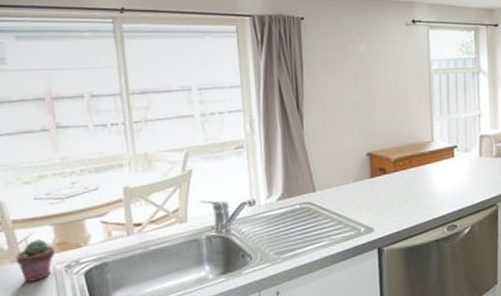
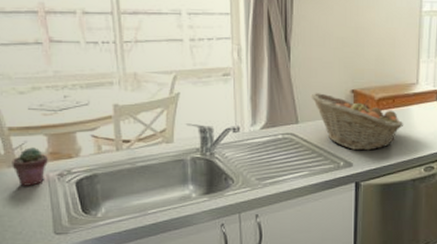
fruit basket: none [326,158,423,215] -> present [310,93,404,151]

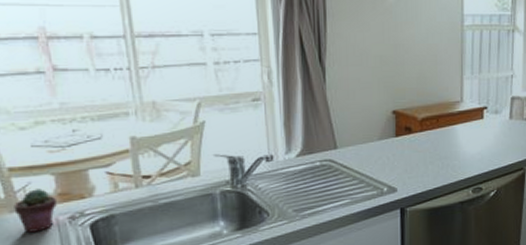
fruit basket: present [310,93,404,151] -> none [349,115,450,175]

